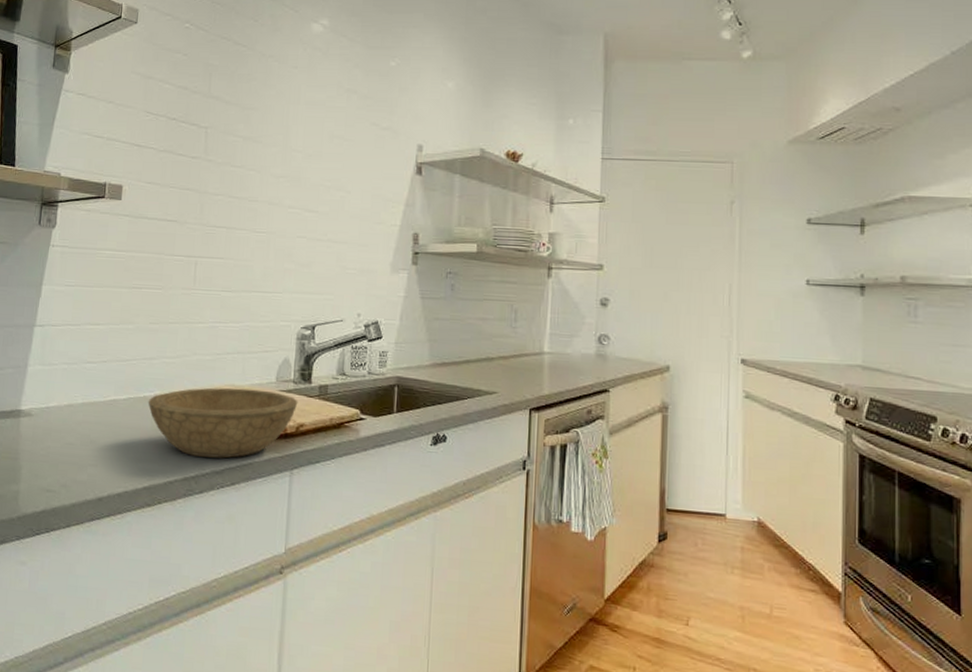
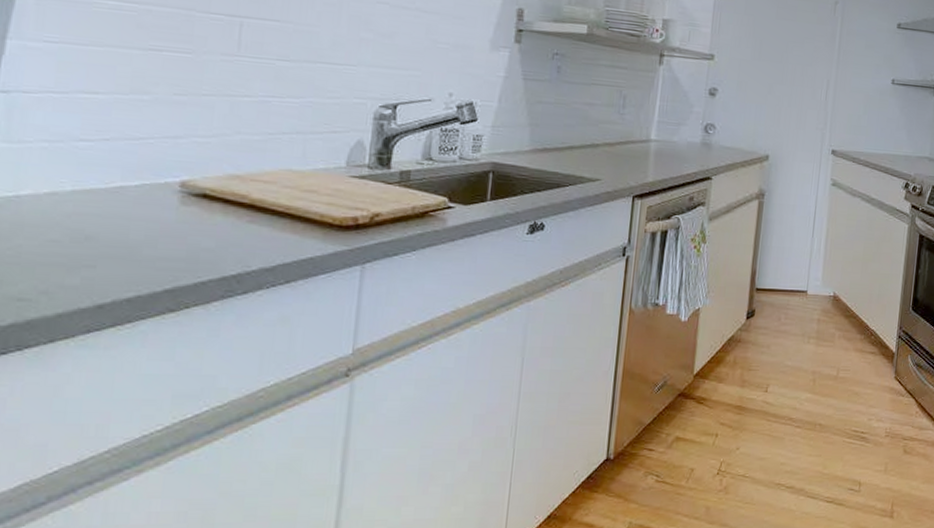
bowl: present [148,387,298,459] -> none [171,173,374,254]

